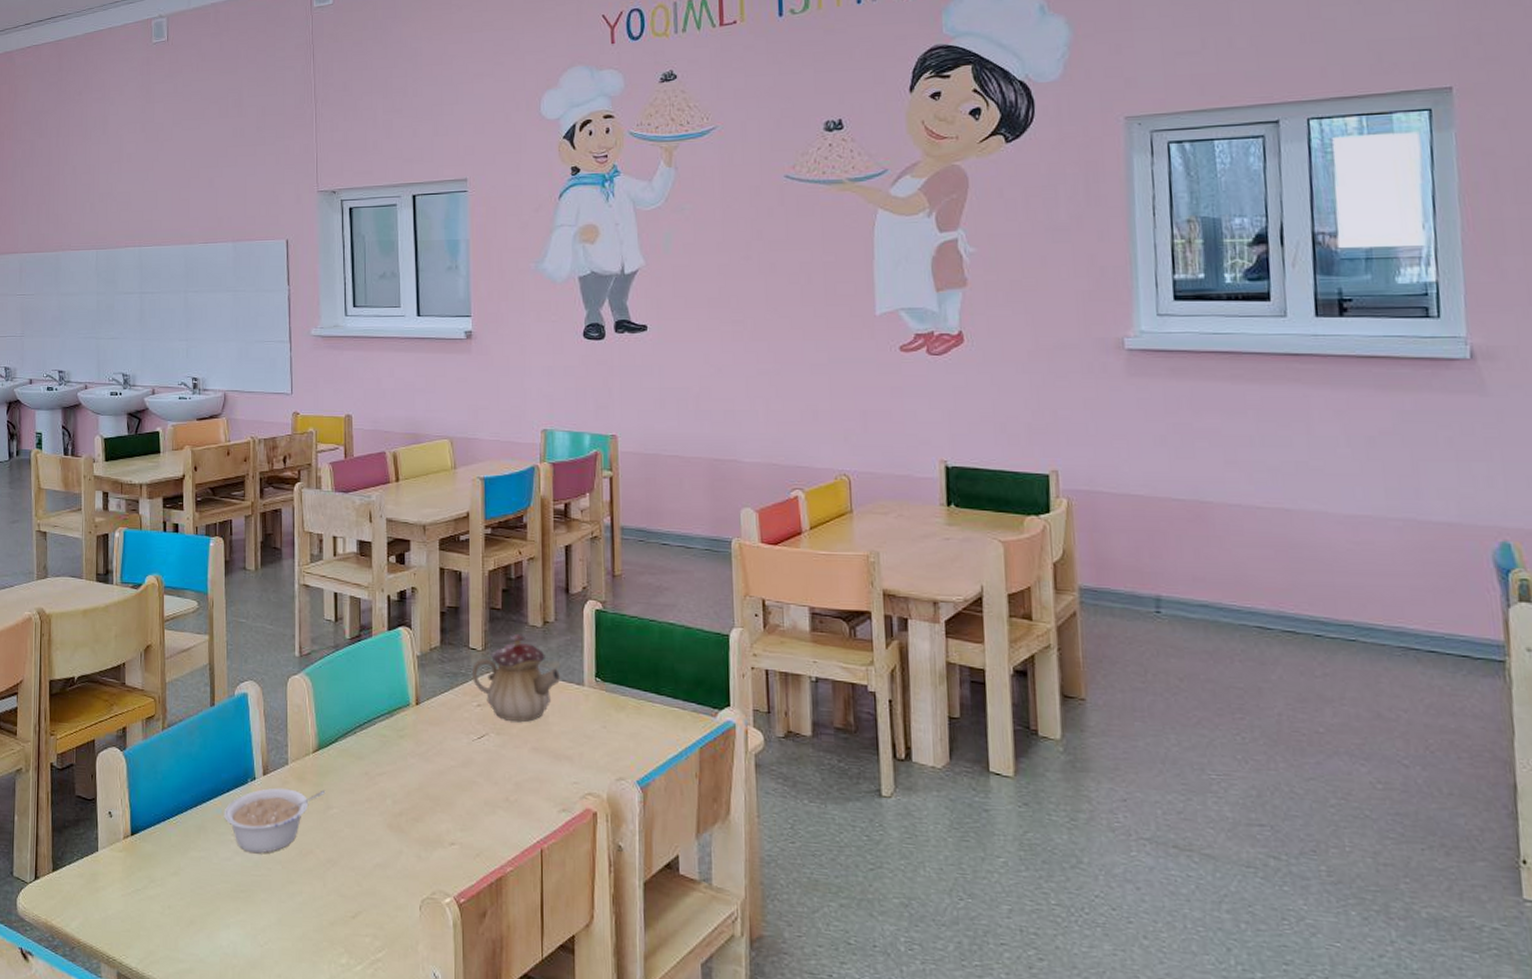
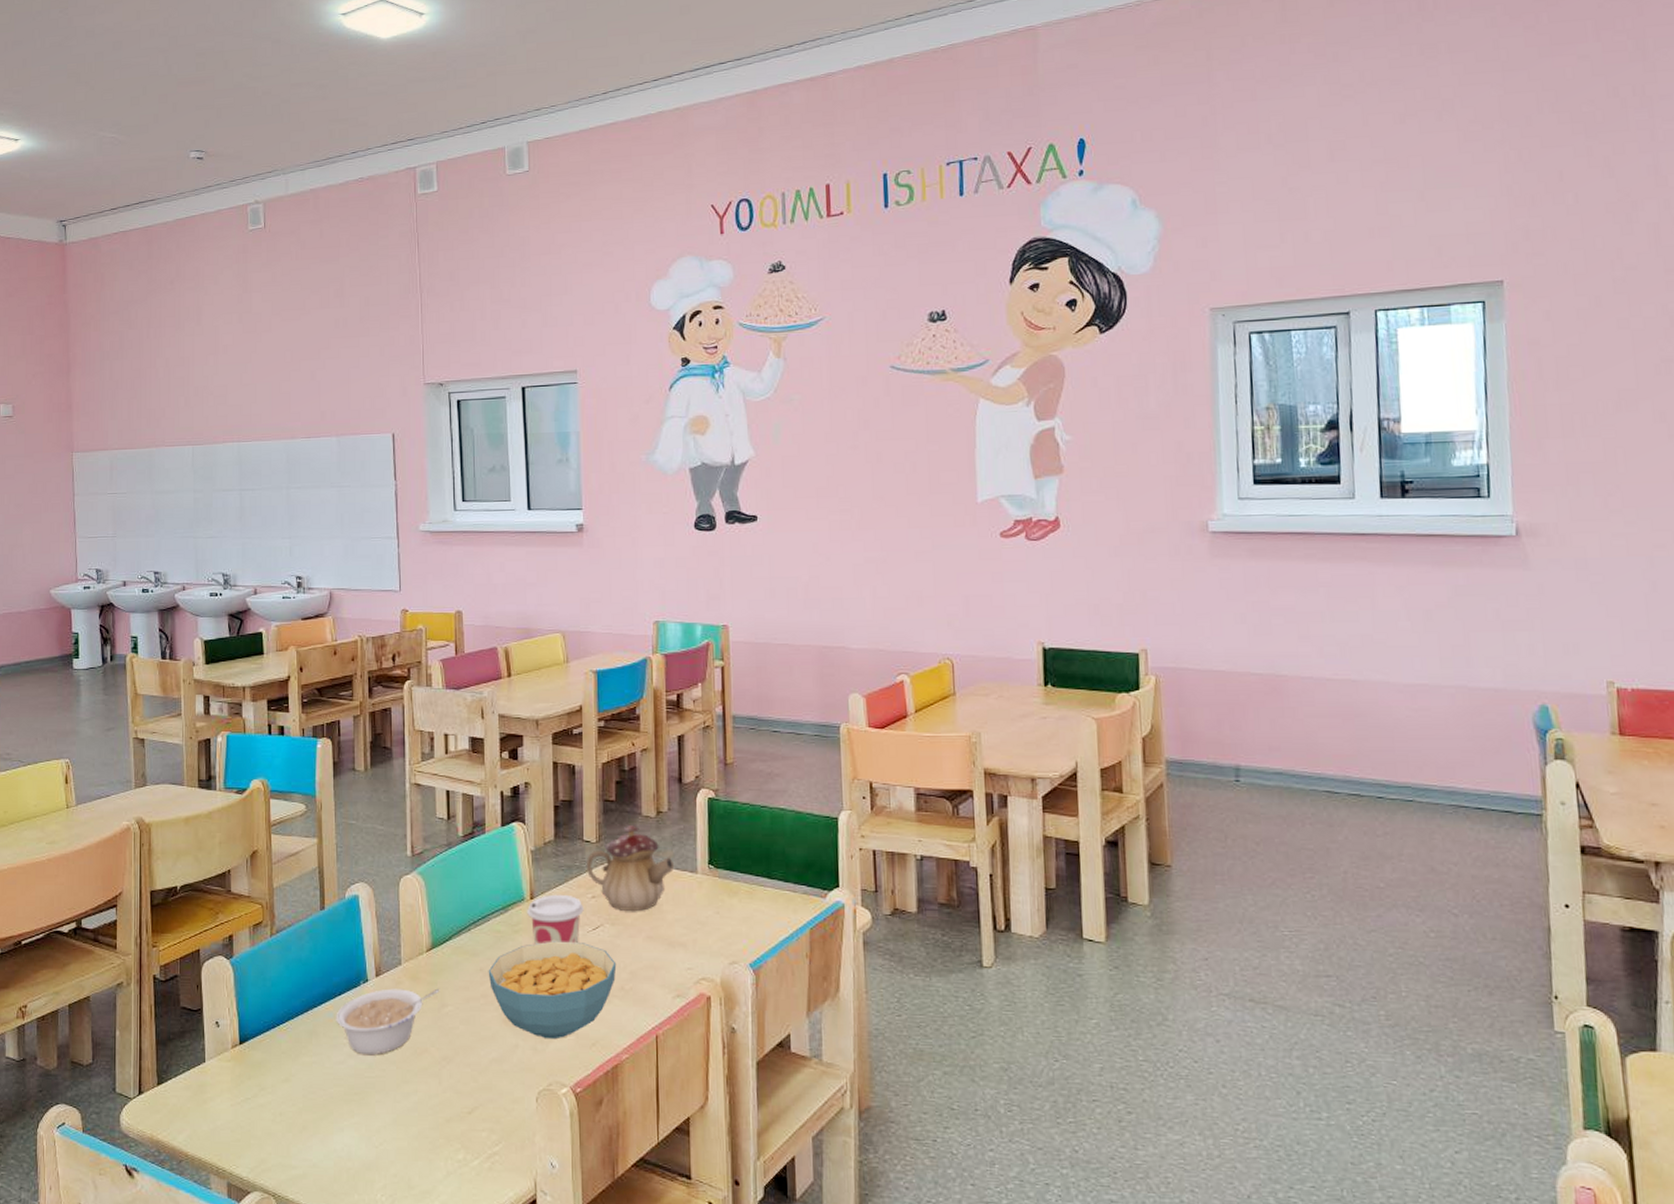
cereal bowl: none [373,747,502,848] -> present [488,941,617,1040]
cup: none [412,701,469,752] -> present [527,894,584,945]

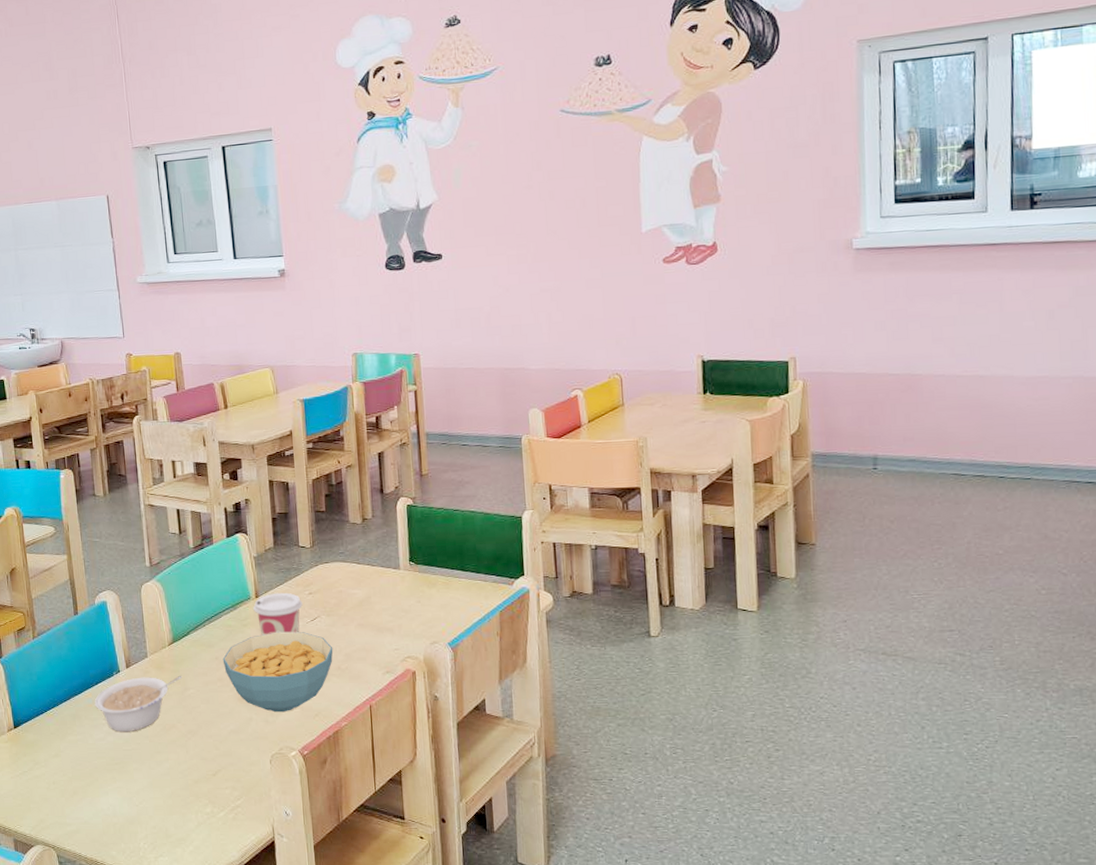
teapot: present [585,826,675,911] -> none [302,532,380,604]

